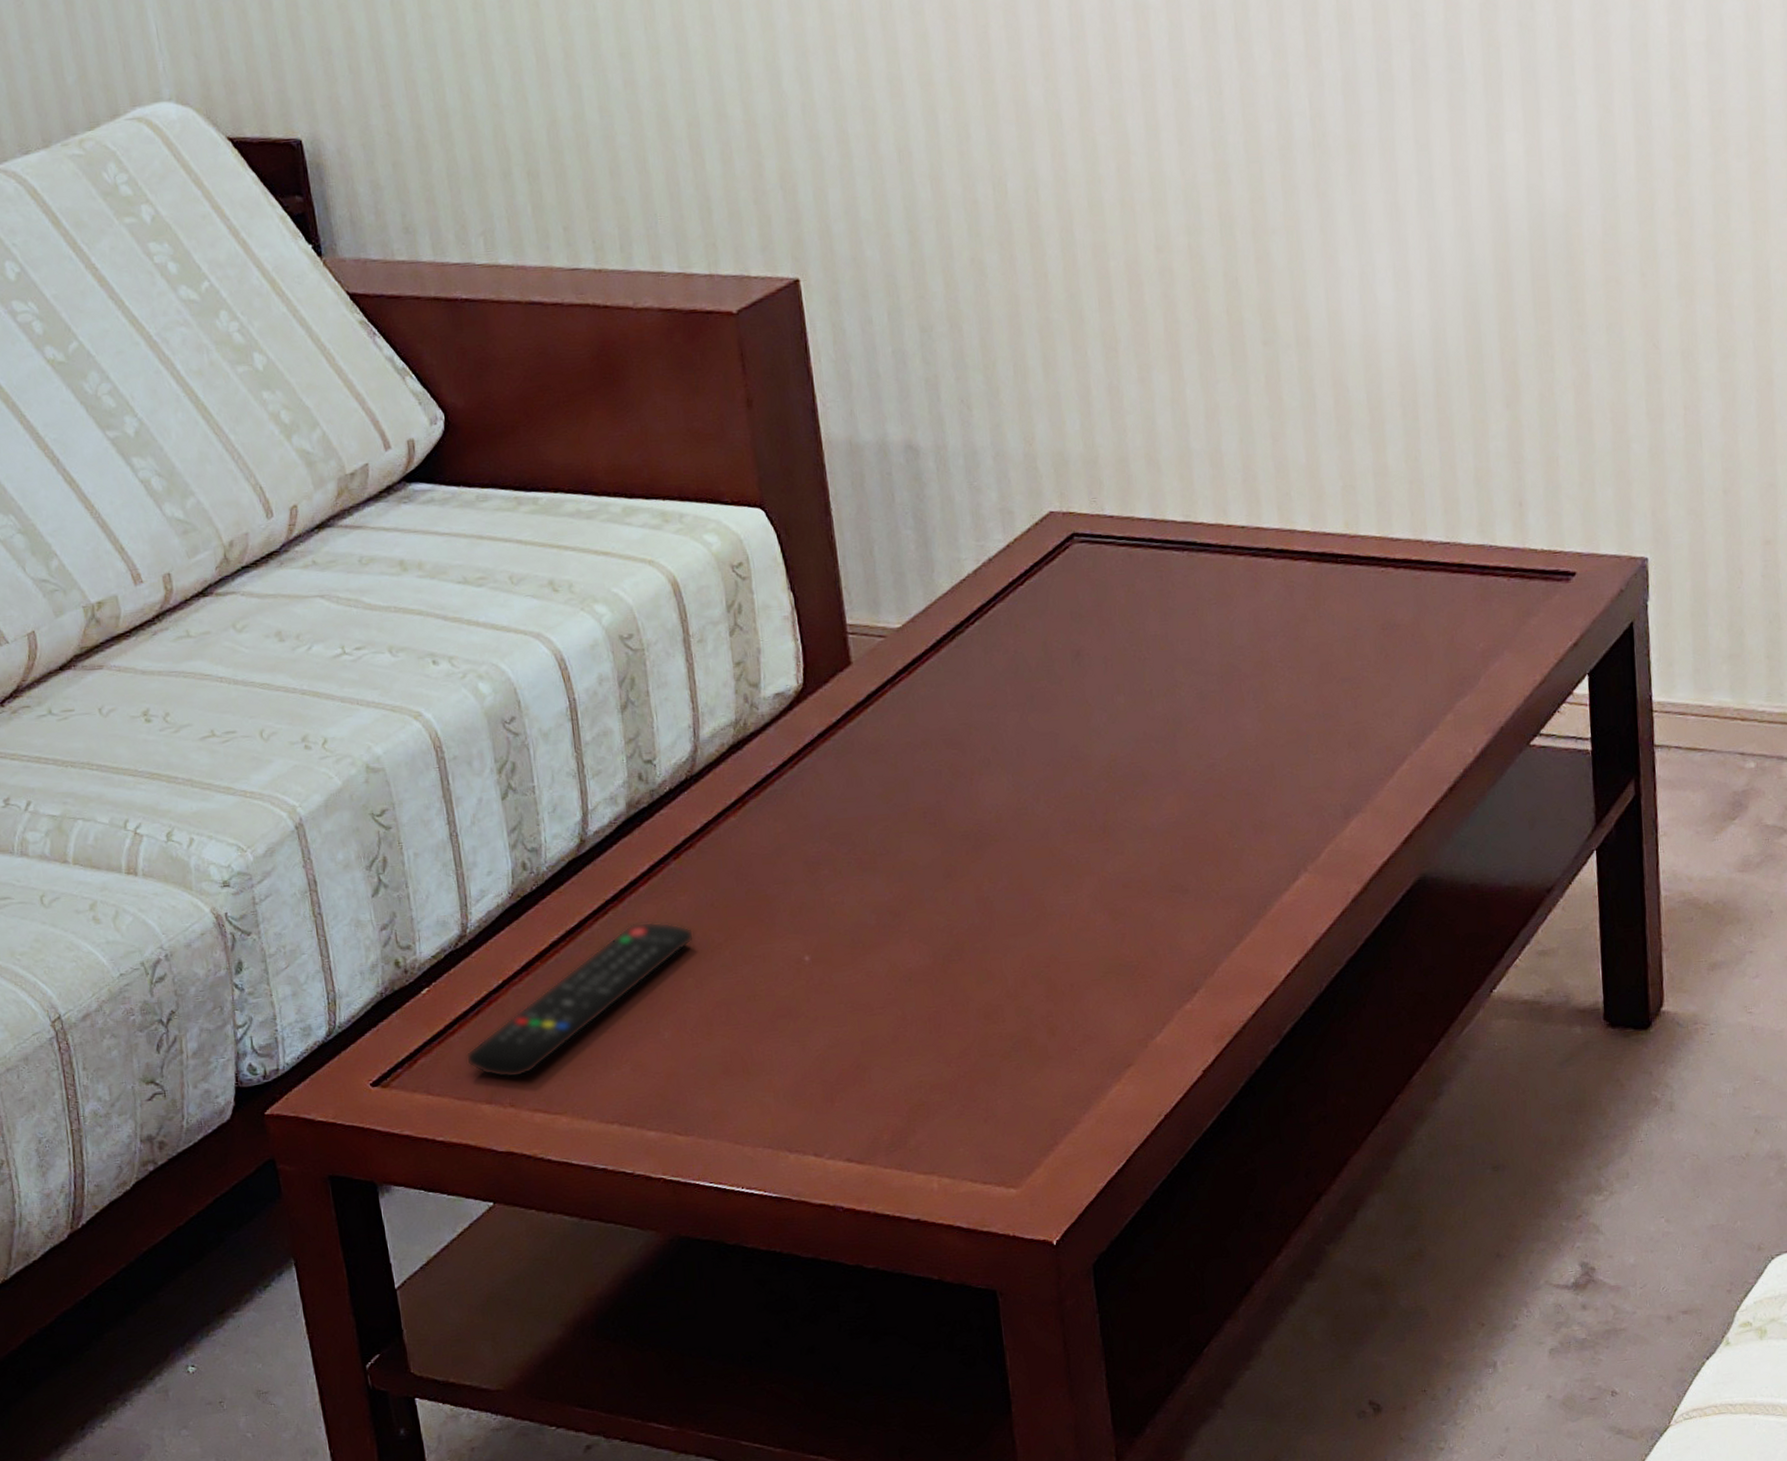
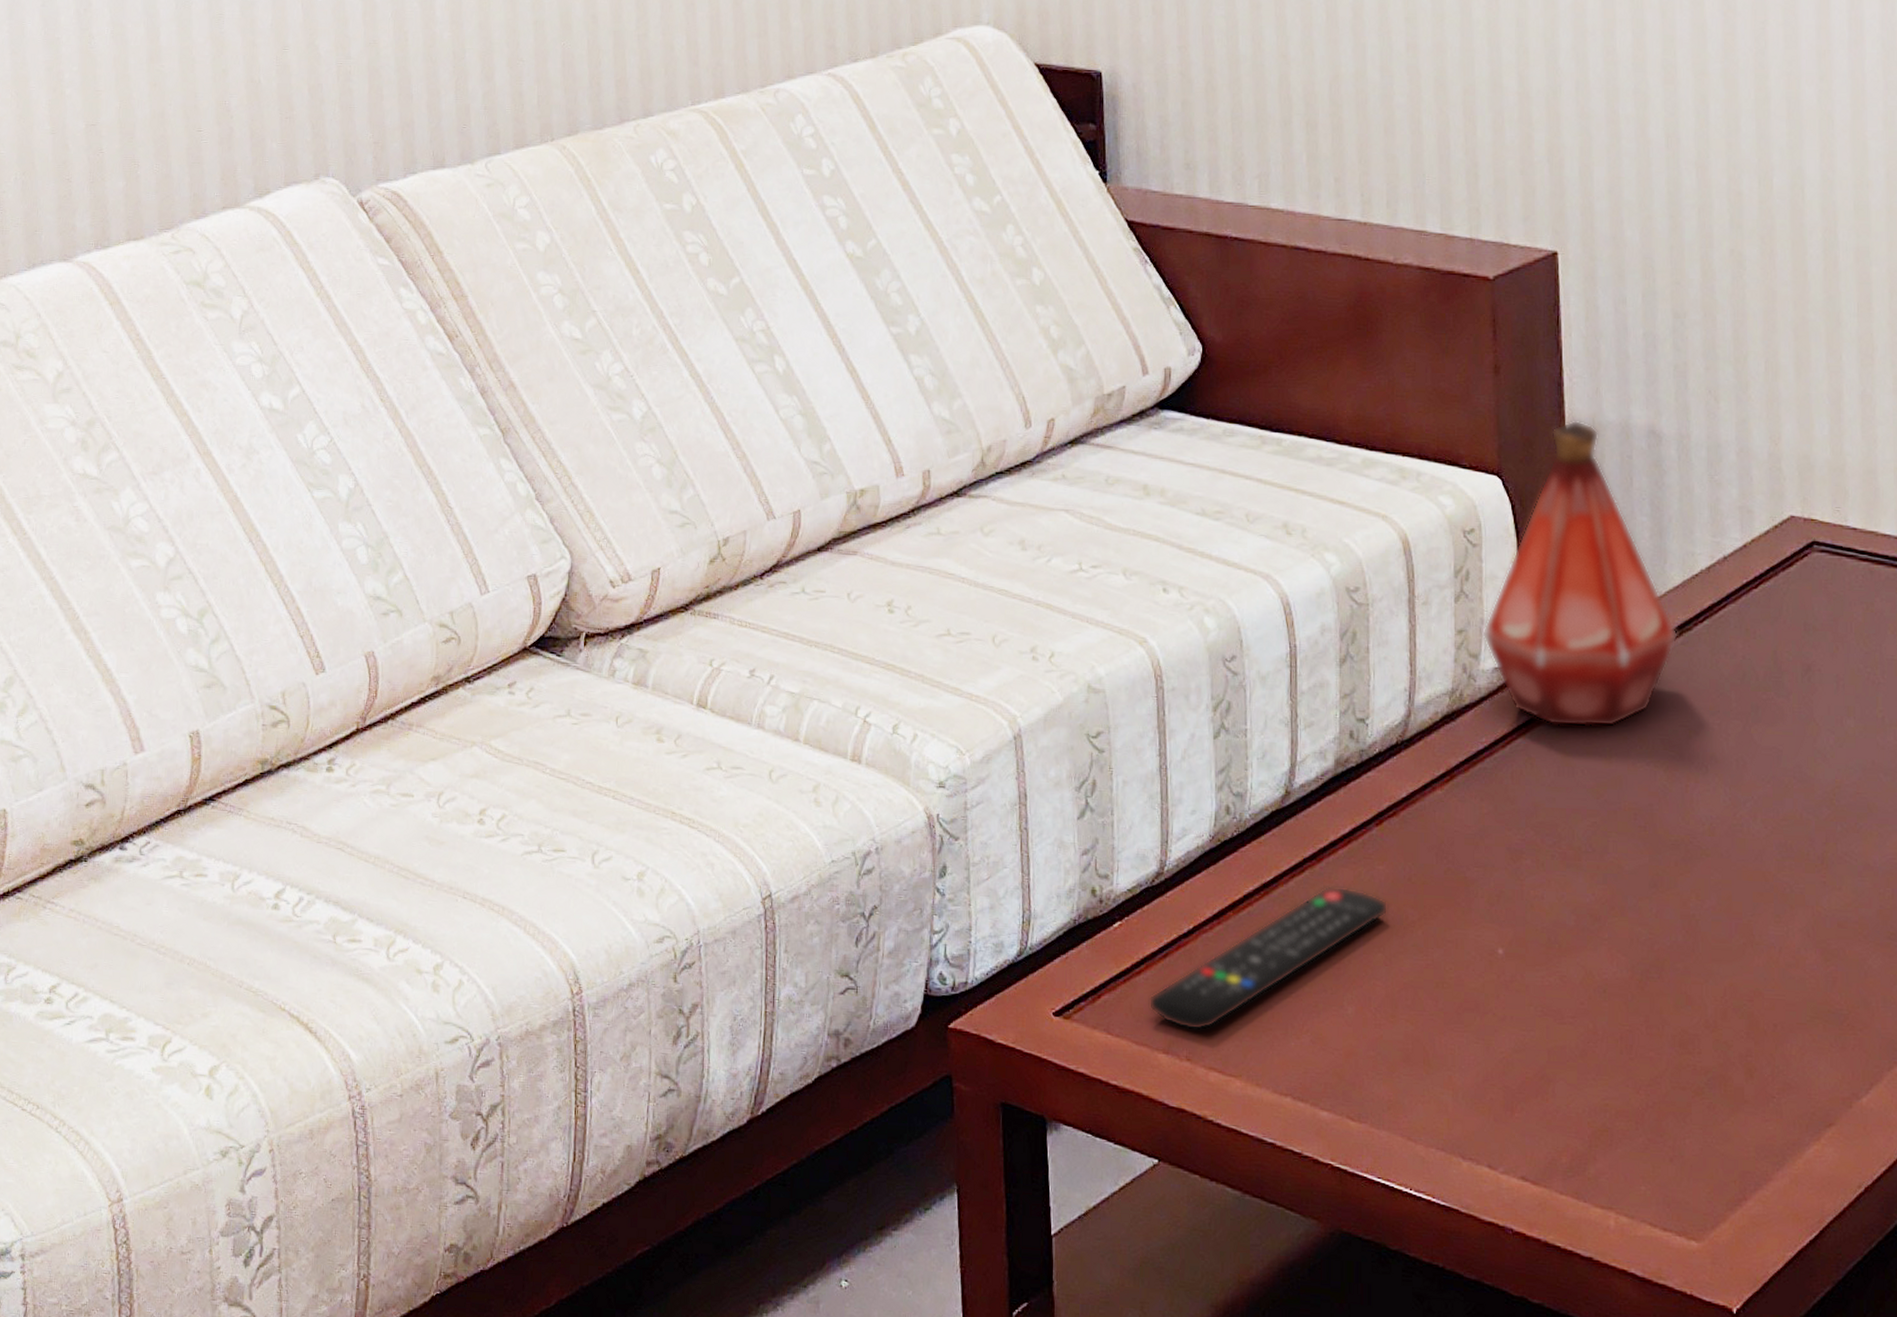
bottle: none [760,443,951,741] -> present [1482,420,1678,727]

